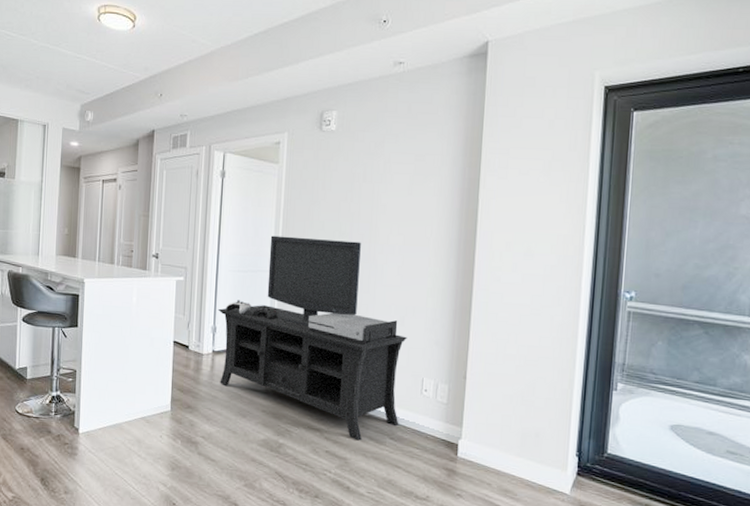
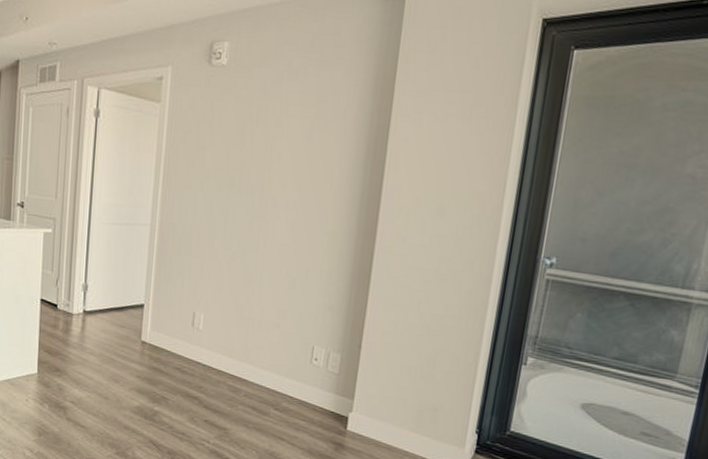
media console: present [217,235,407,441] -> none [89,185,298,411]

